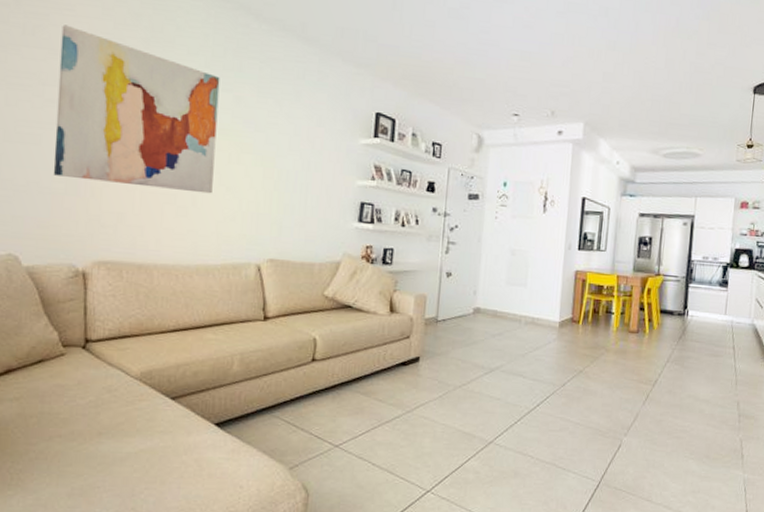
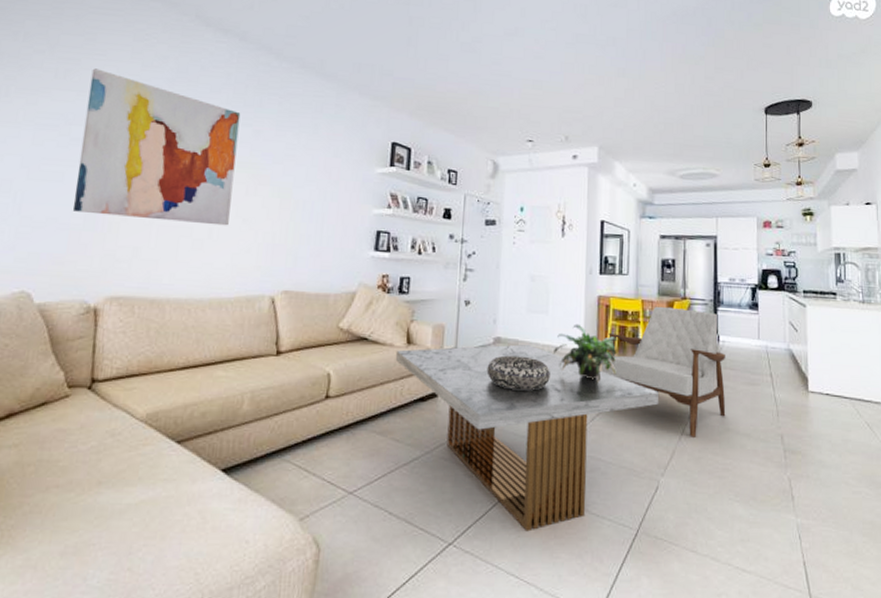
coffee table: none [378,315,627,482] -> present [395,344,658,532]
decorative bowl: none [466,325,526,357] -> present [486,355,550,390]
potted plant: none [530,296,592,354] -> present [554,323,618,385]
armchair: none [575,281,693,402] -> present [602,306,726,437]

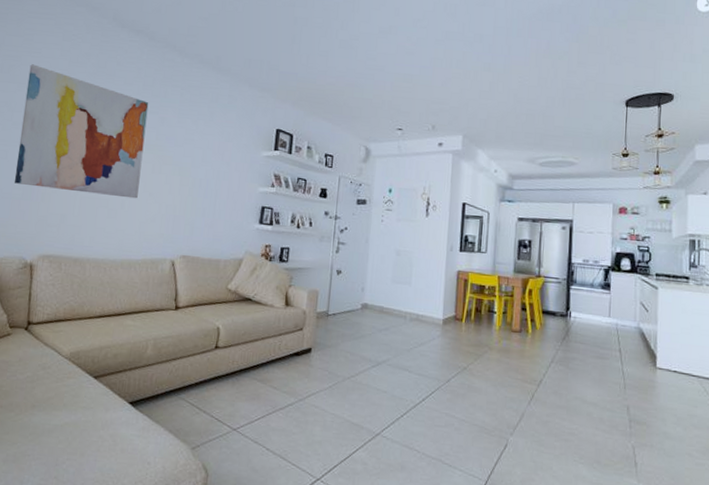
coffee table: present [395,344,658,532] -> none [275,310,511,475]
decorative bowl: present [486,355,550,390] -> none [354,319,411,351]
potted plant: present [554,323,618,385] -> none [415,295,474,351]
armchair: present [602,306,726,437] -> none [458,282,576,403]

